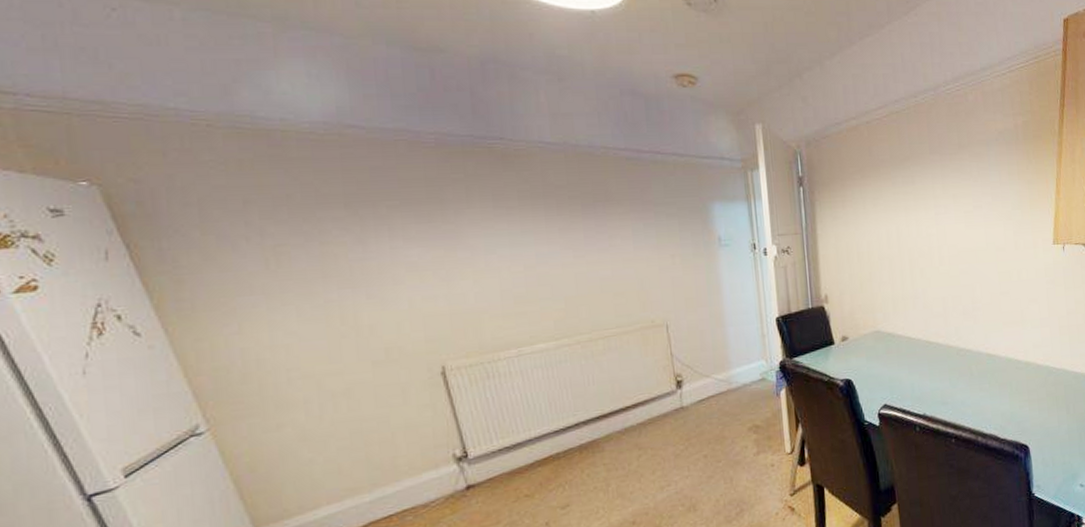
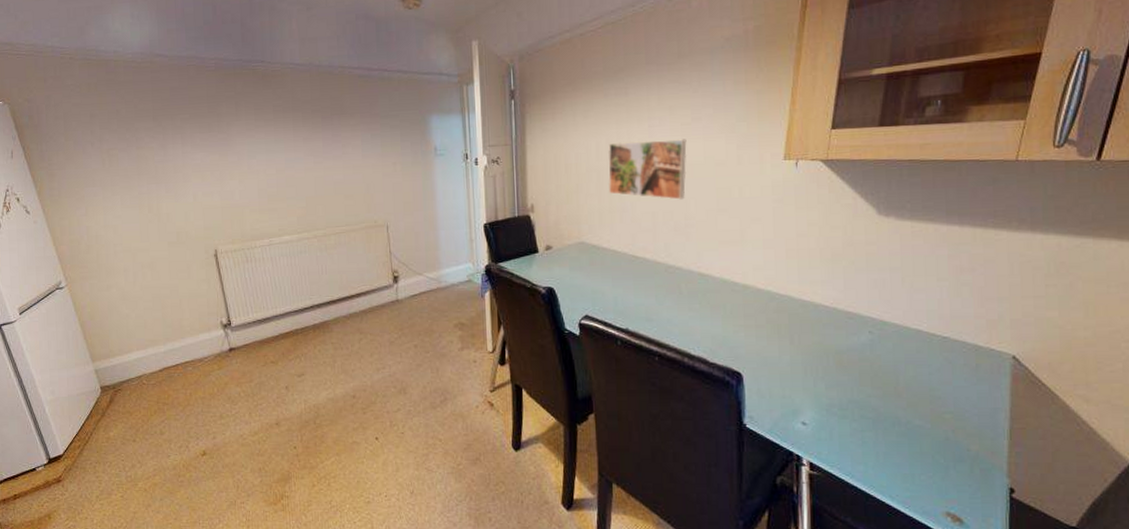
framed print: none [898,226,971,285] -> present [608,139,687,200]

